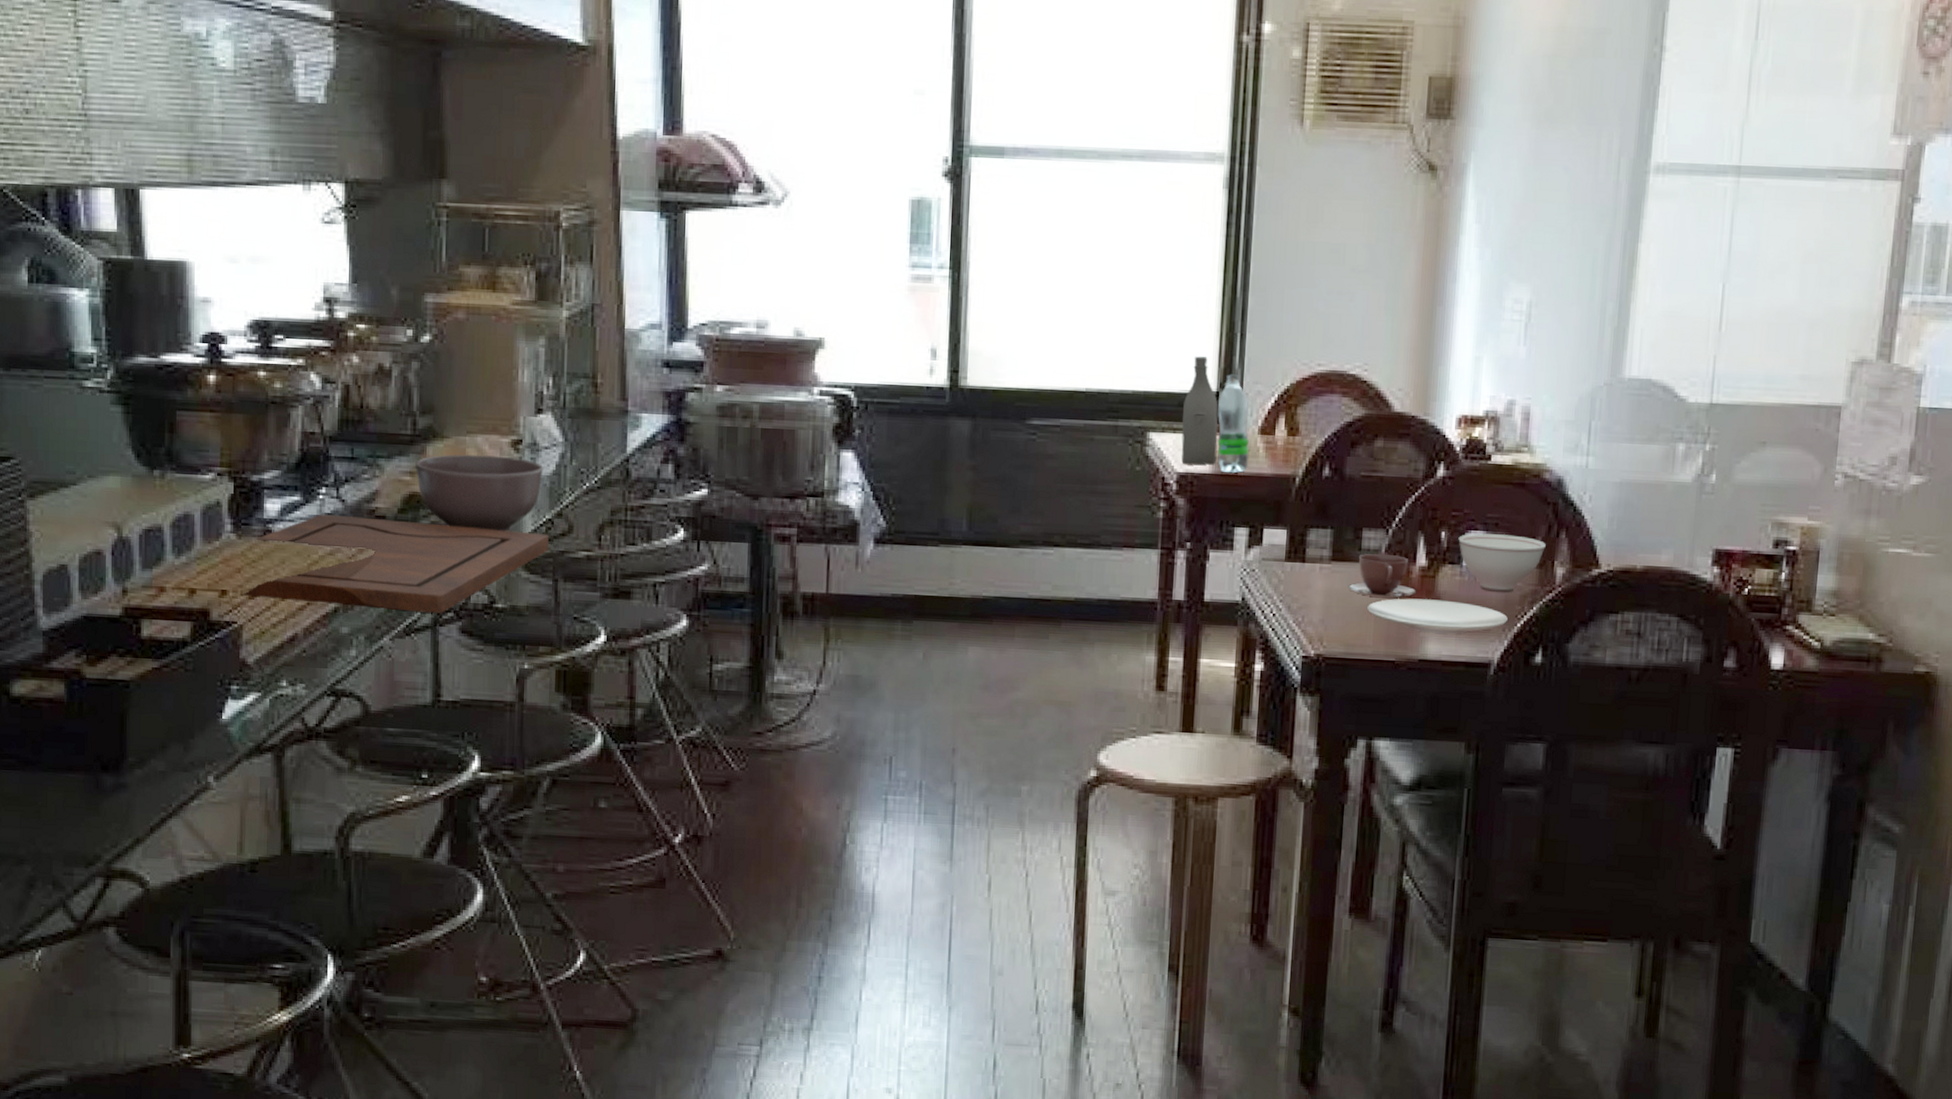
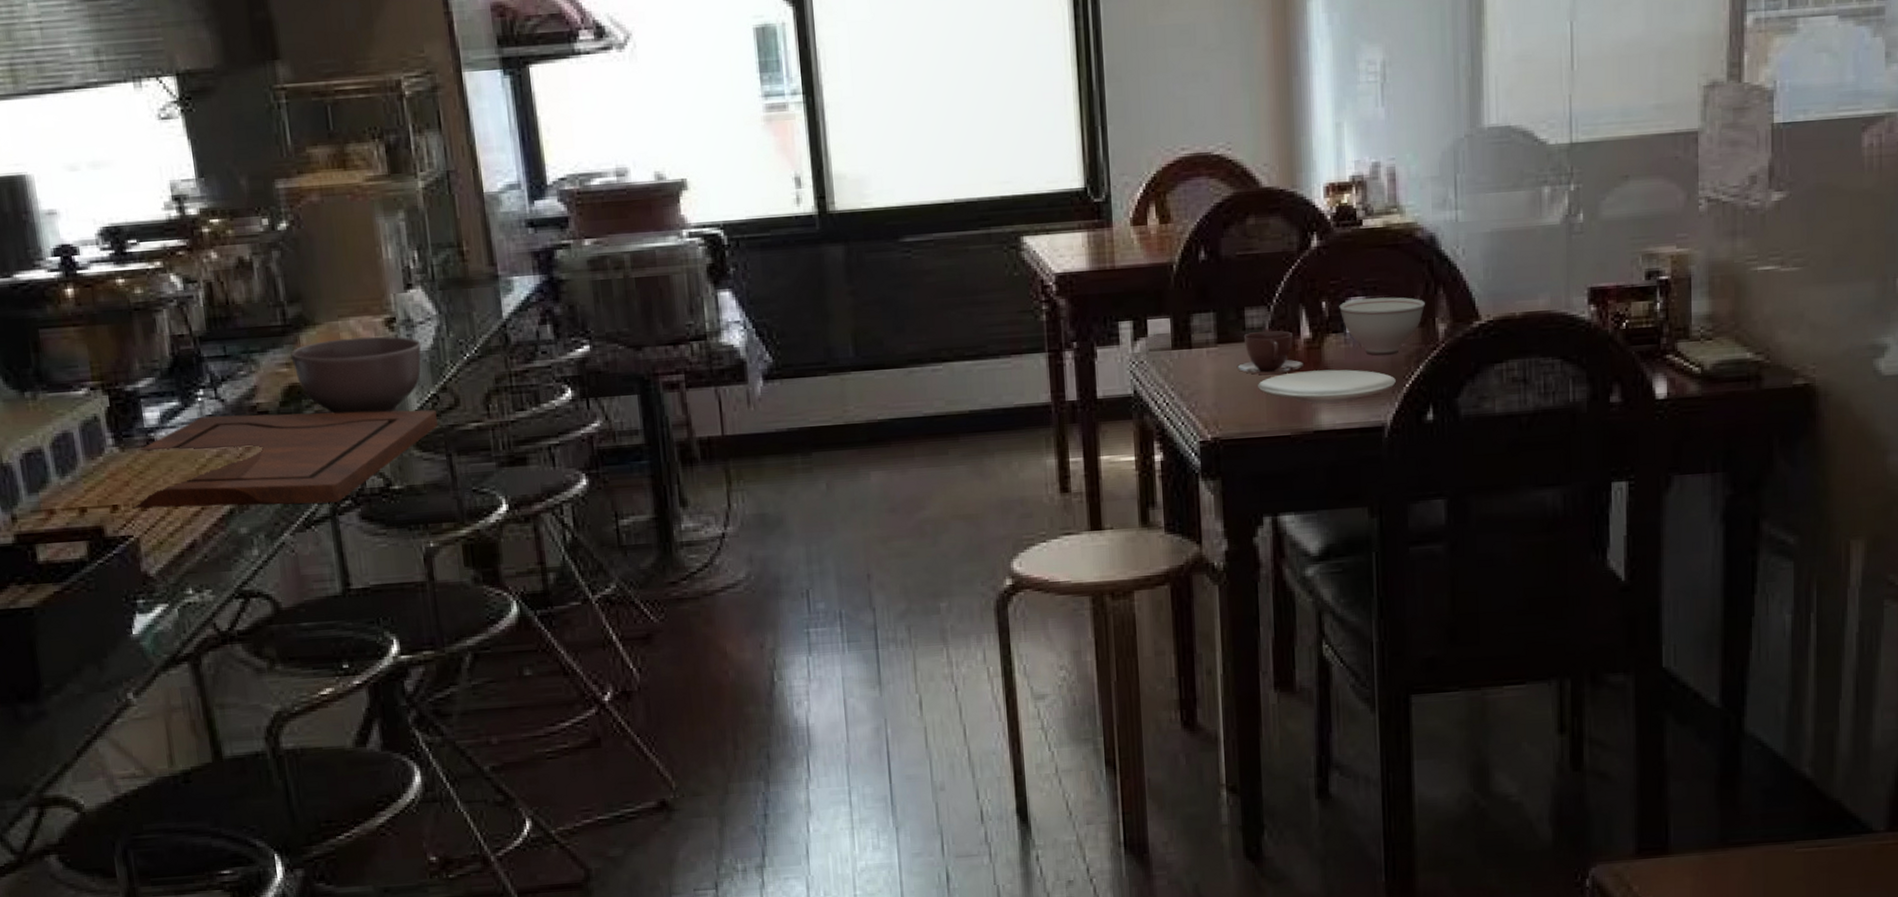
water jug: present [1181,356,1218,466] -> none [1053,154,1093,265]
bottle: present [1217,374,1249,473] -> none [1086,168,1125,268]

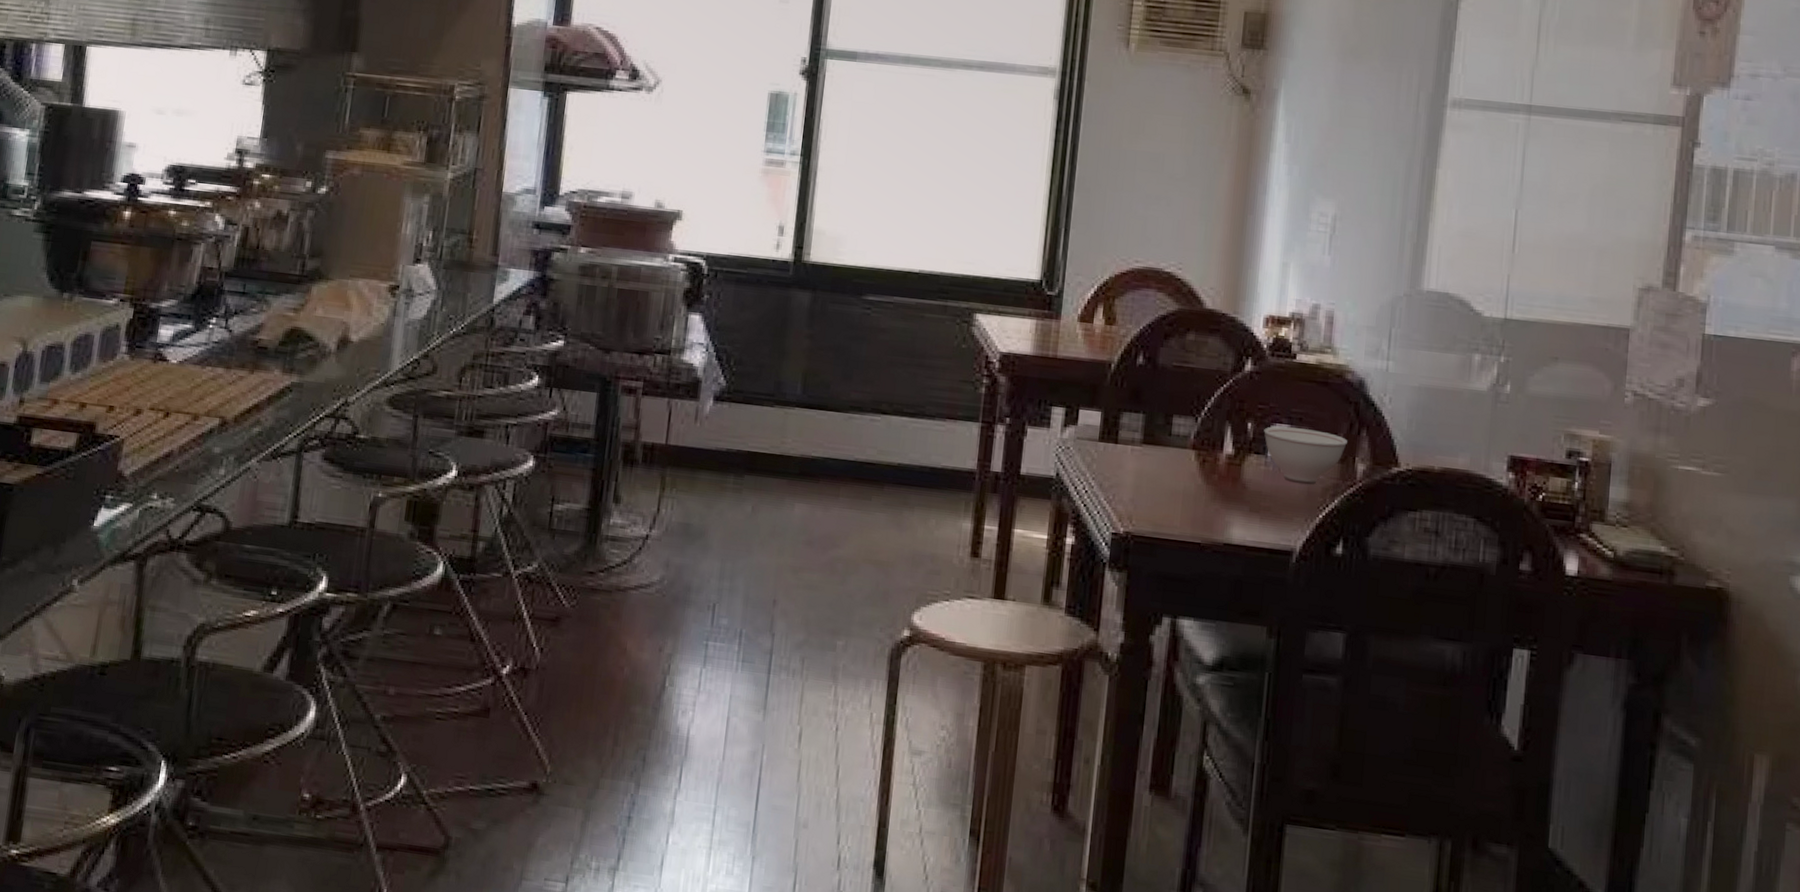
cutting board: present [132,410,439,509] -> none [126,342,414,440]
bowl: present [290,336,421,414] -> none [299,295,416,368]
teacup: present [1236,330,1305,375] -> none [1157,439,1223,483]
plate: present [1258,369,1396,404] -> none [1175,483,1310,521]

